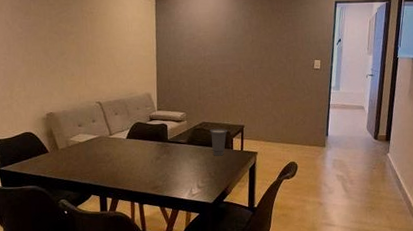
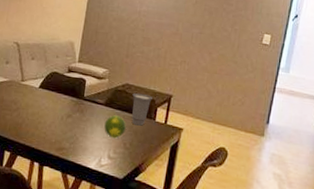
fruit: none [190,151,209,171] -> present [104,115,126,139]

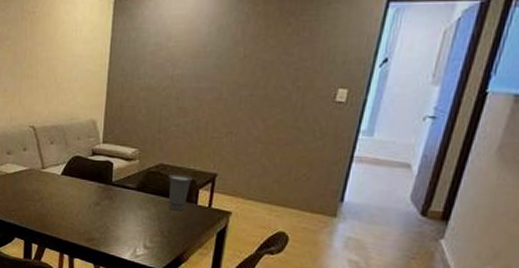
fruit: present [104,115,126,139] -> none [137,200,163,226]

